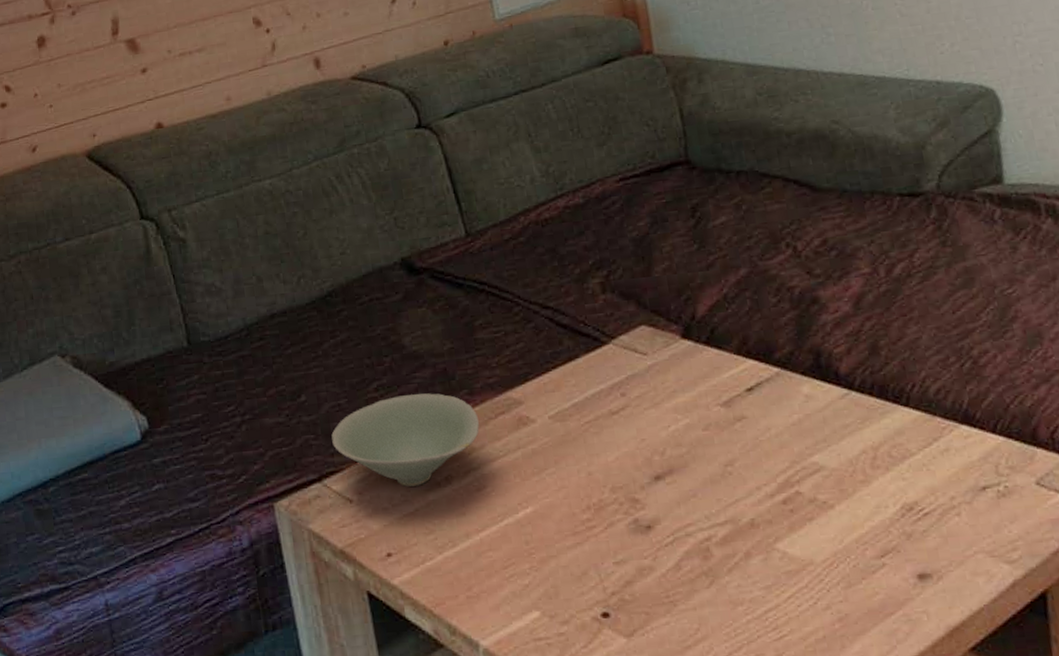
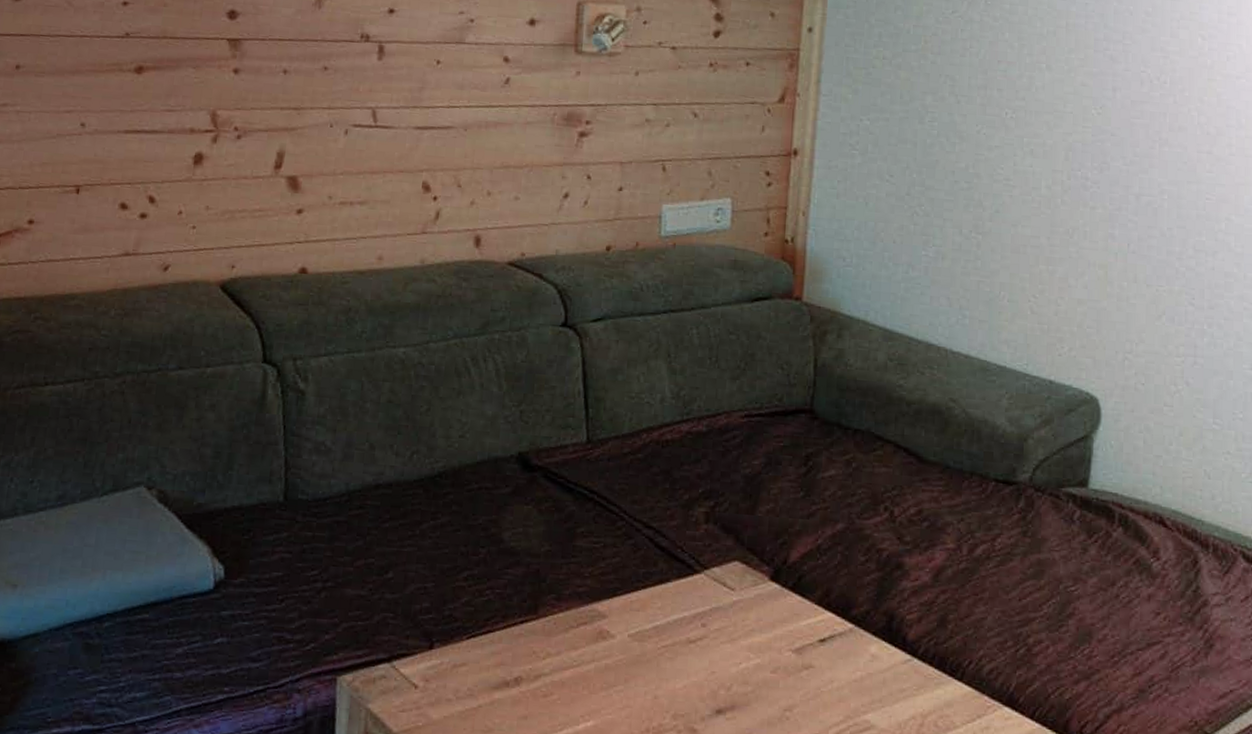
bowl: present [331,393,480,487] -> none [410,589,561,682]

